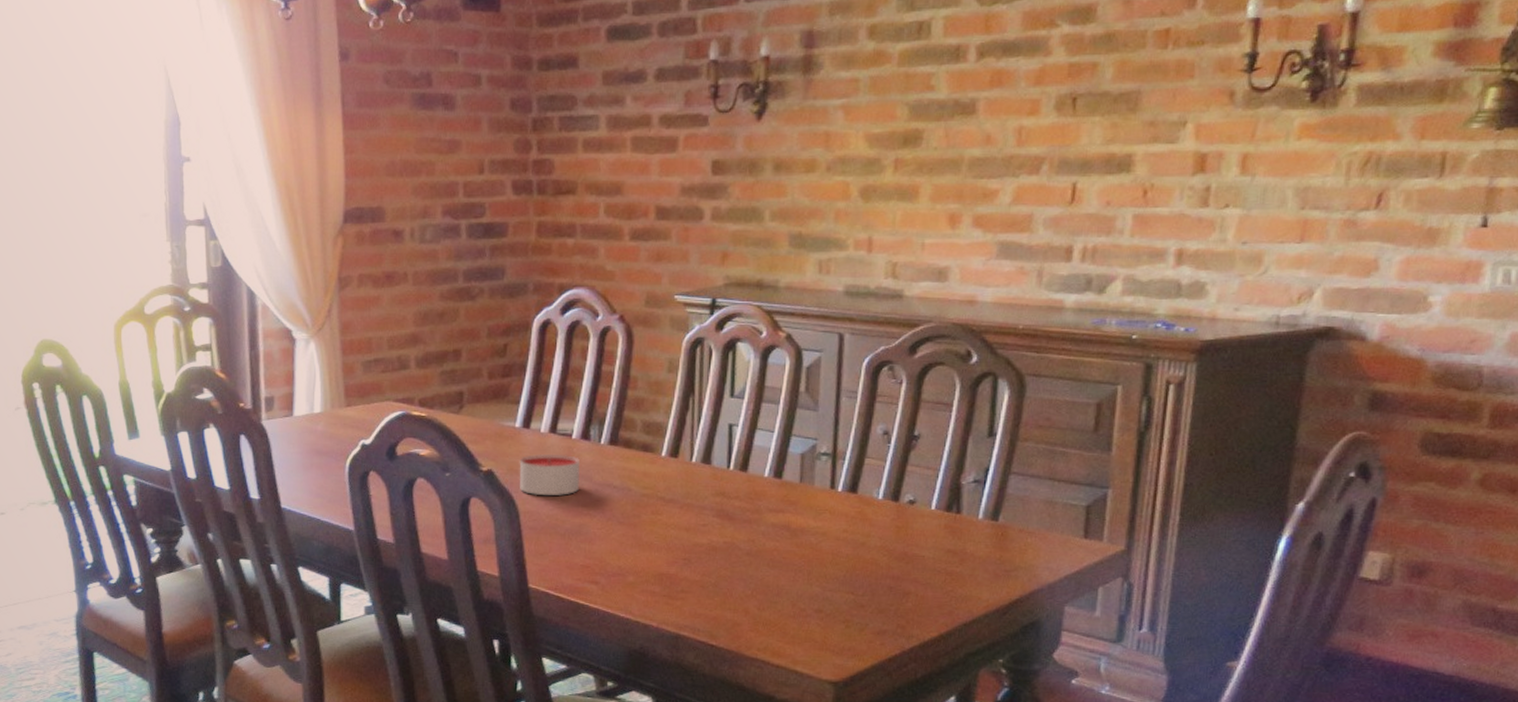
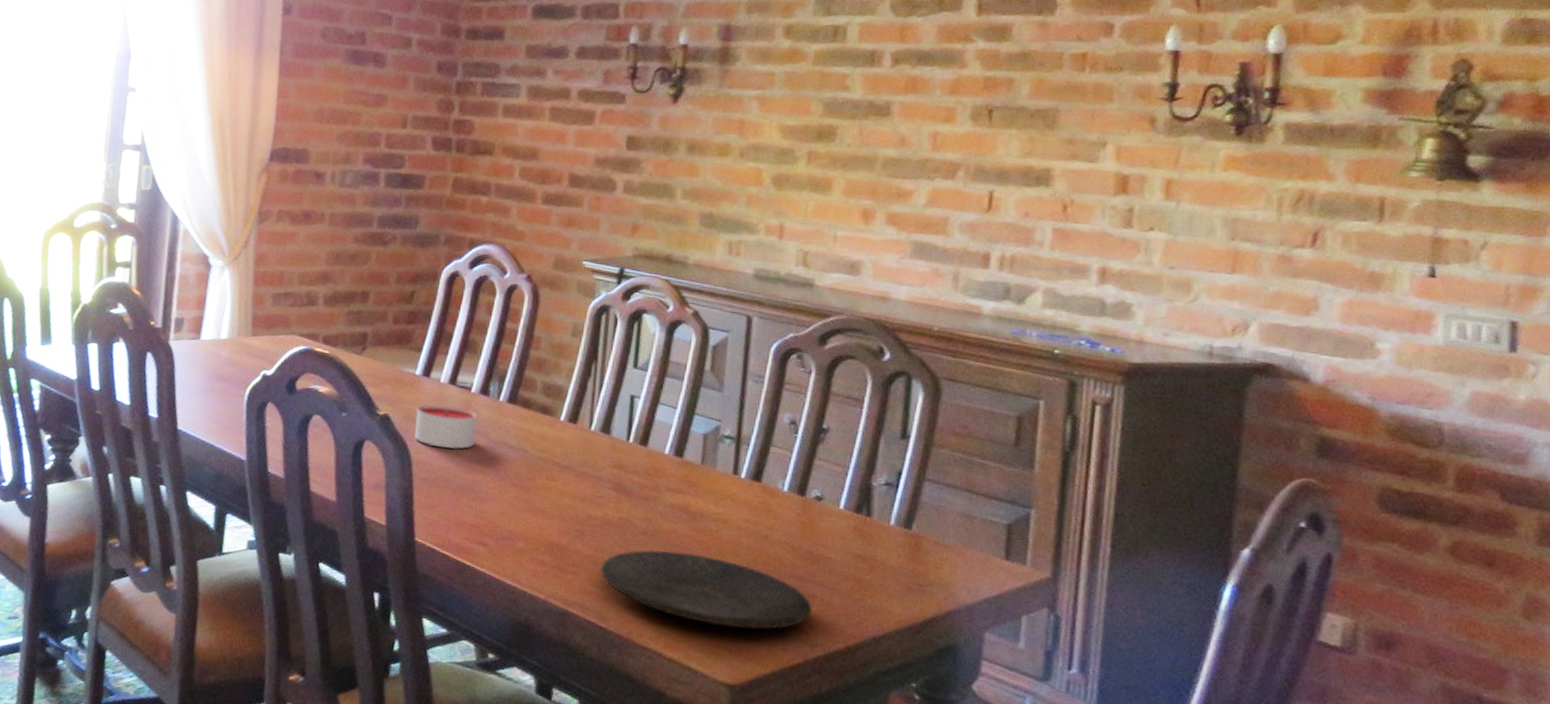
plate: none [709,567,907,631] -> present [601,549,812,630]

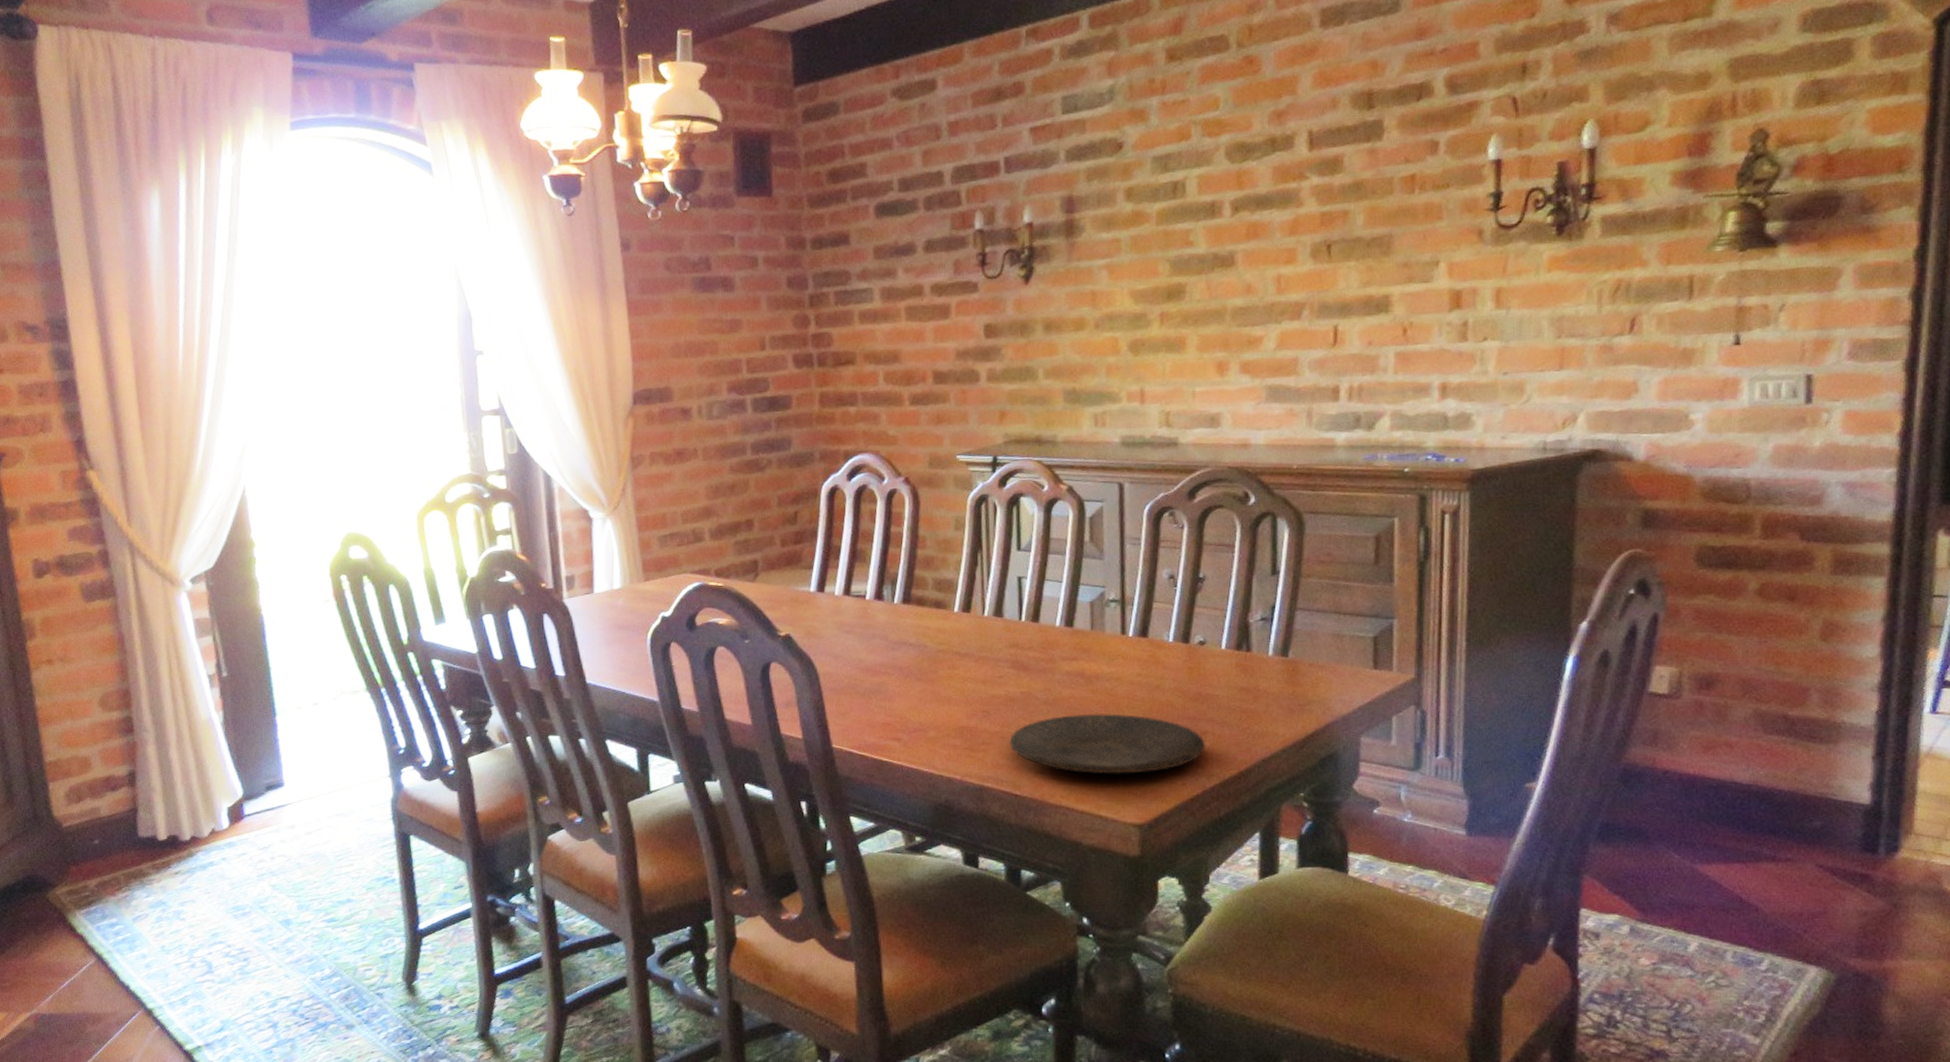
candle: present [415,404,478,449] -> none [816,615,876,658]

